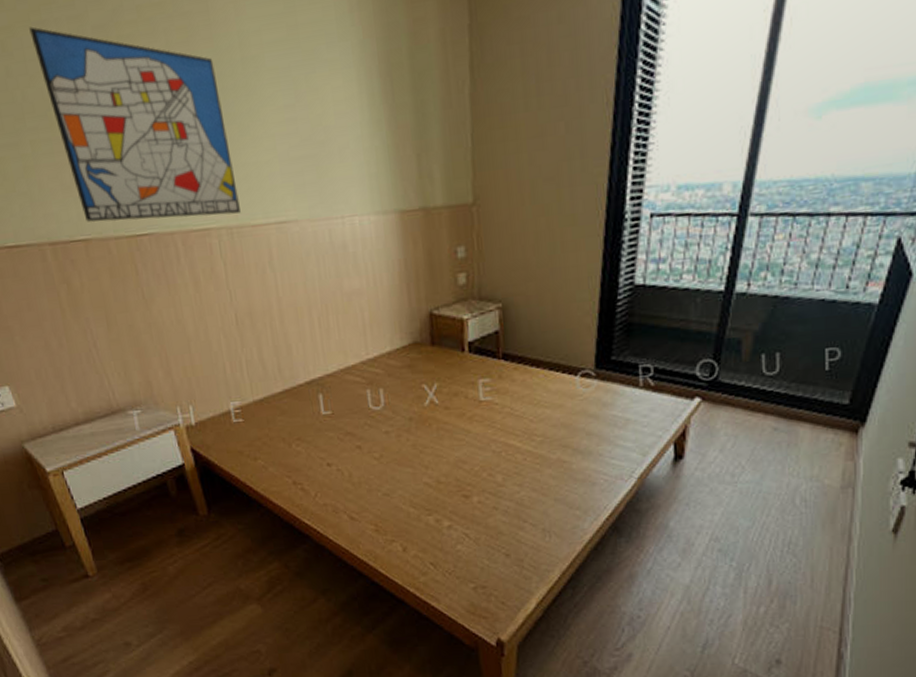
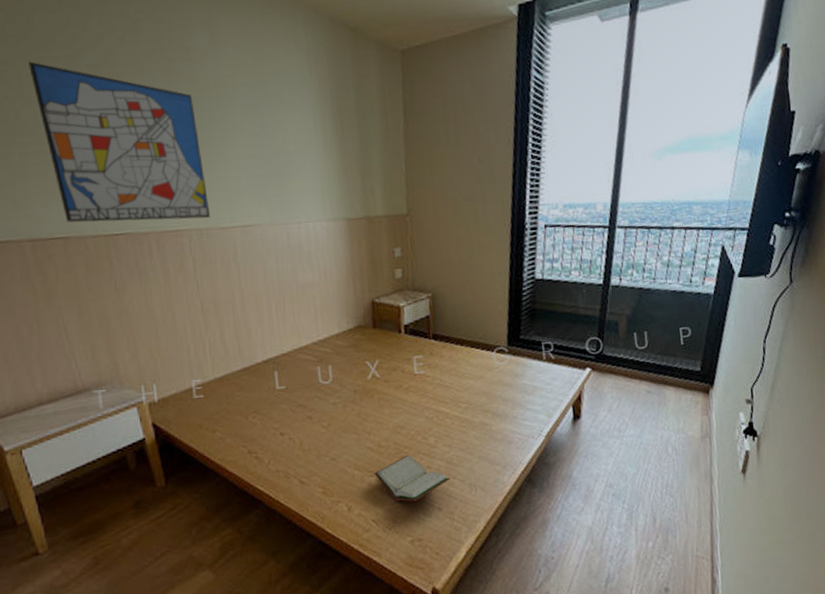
book: none [432,494,520,546] -> present [374,455,450,502]

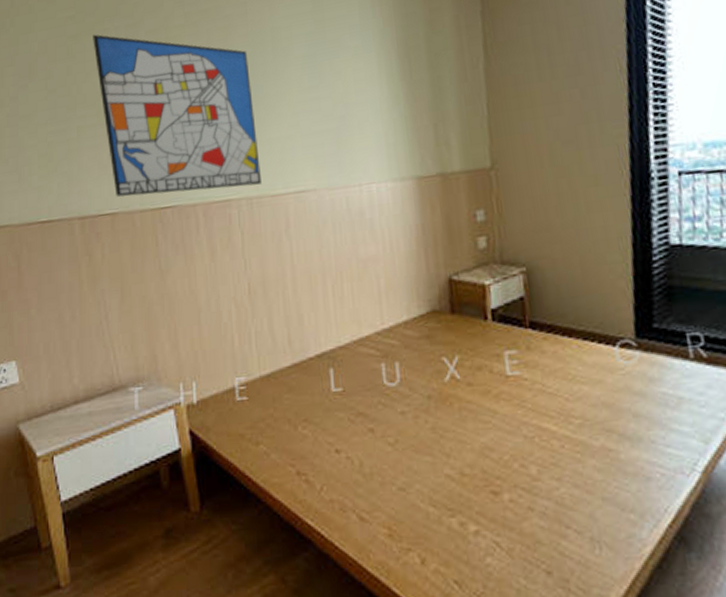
book: present [374,455,450,502] -> none [455,490,562,558]

